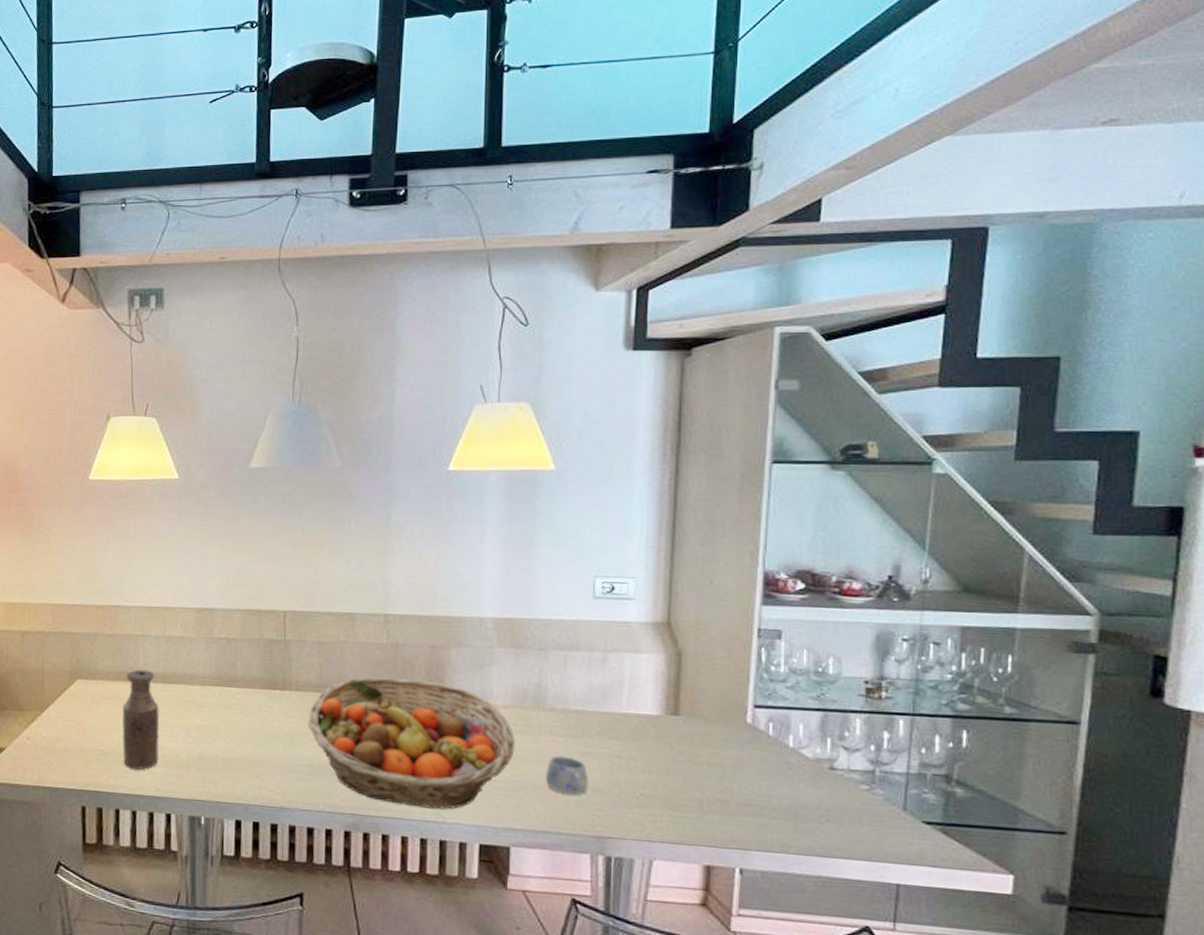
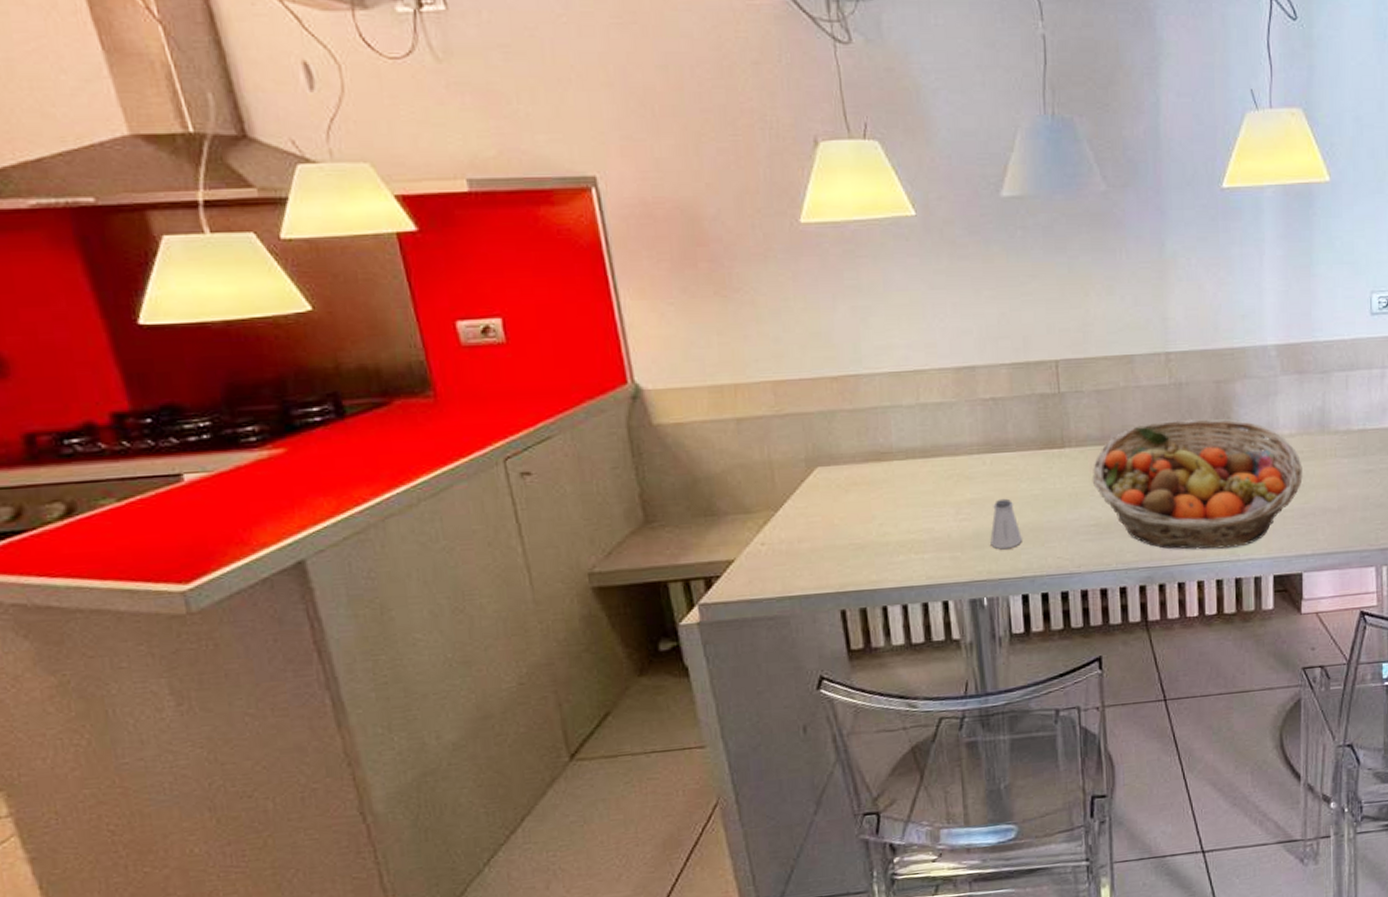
bottle: present [122,669,160,770] -> none [877,445,927,559]
saltshaker: none [212,728,240,776] -> present [990,498,1022,549]
mug: present [545,755,589,795] -> none [1332,476,1372,513]

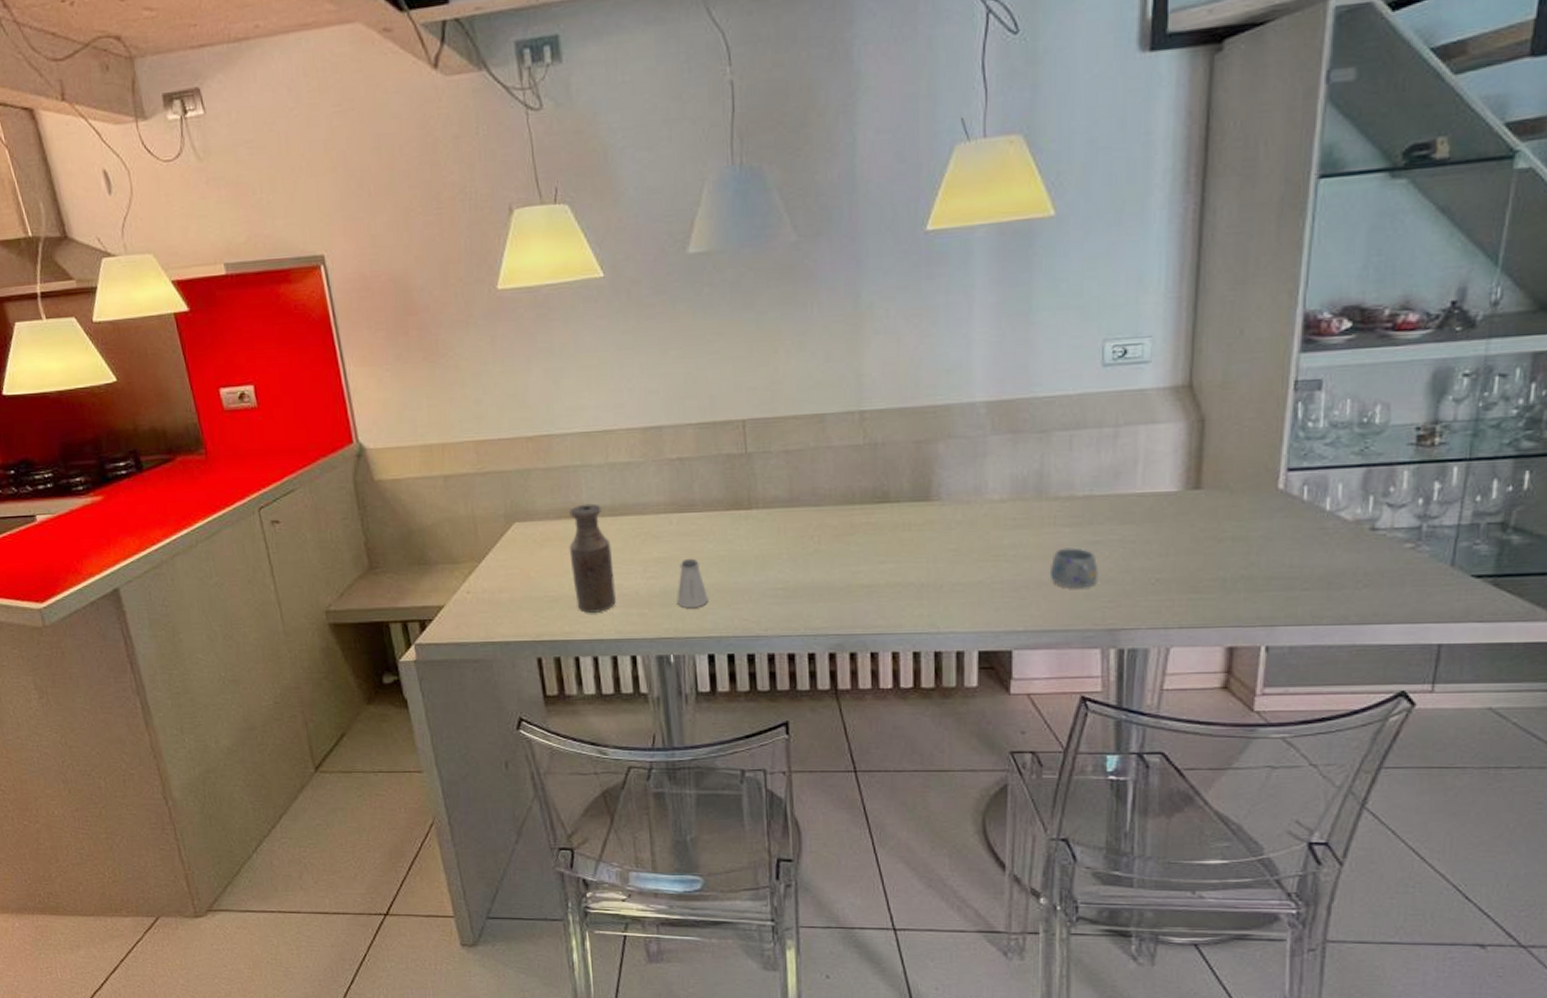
bottle: none [877,445,927,559] -> present [569,503,616,613]
fruit basket: present [1092,418,1303,549] -> none [779,481,1015,620]
mug: none [1332,476,1372,513] -> present [1049,547,1099,589]

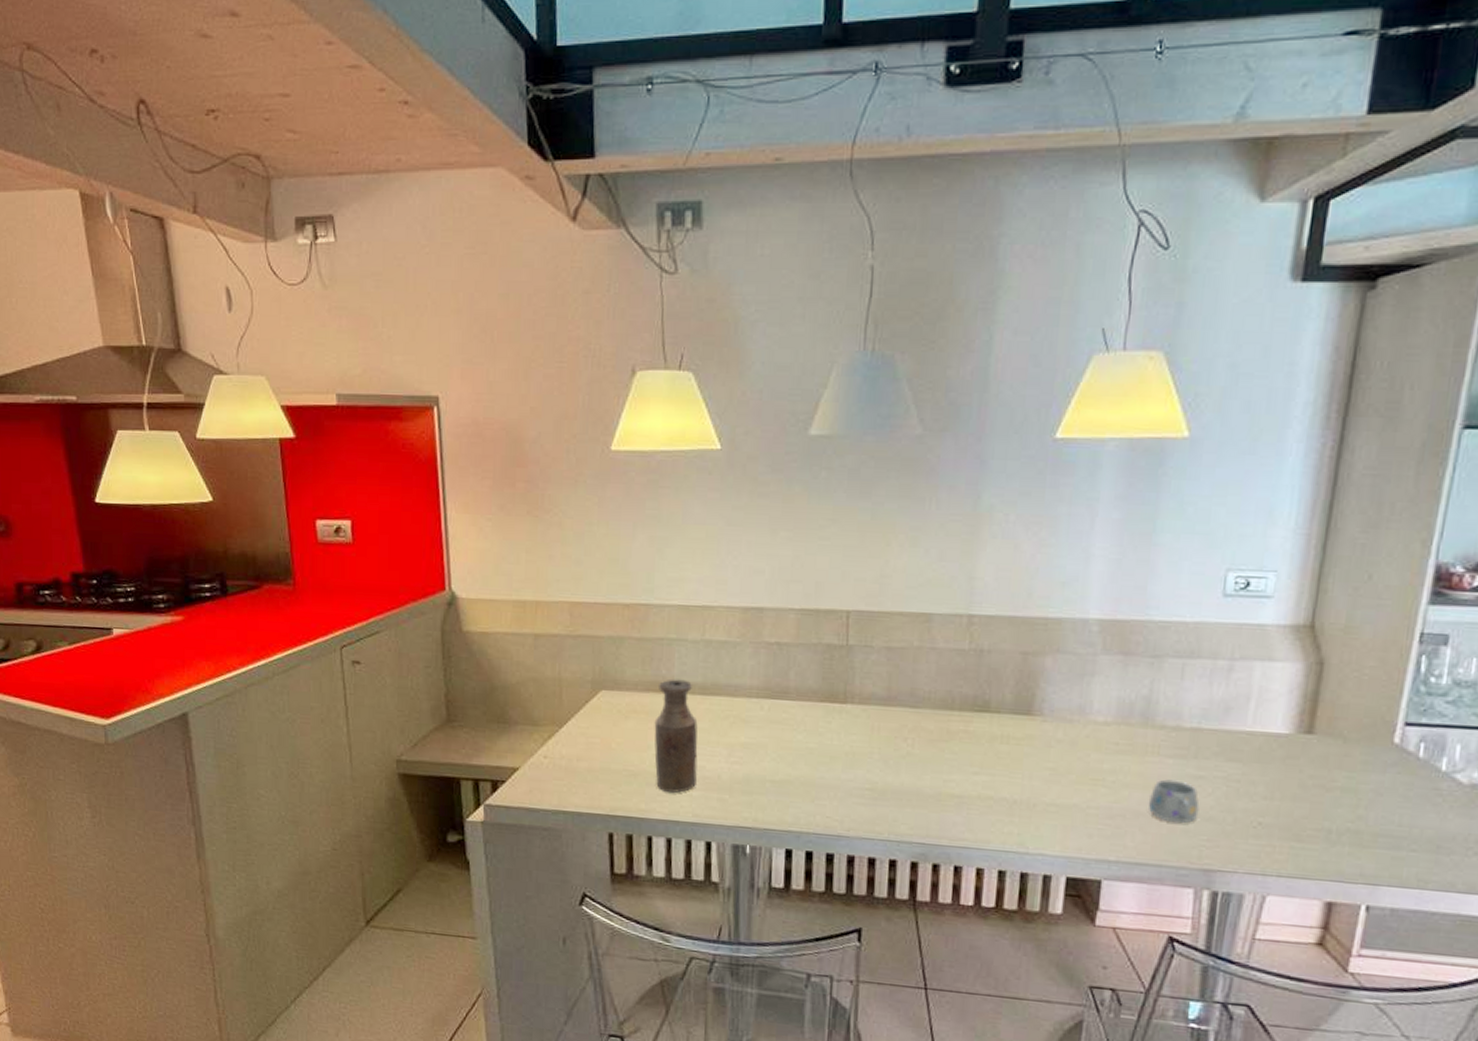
saltshaker: present [677,558,708,609] -> none [759,747,792,800]

